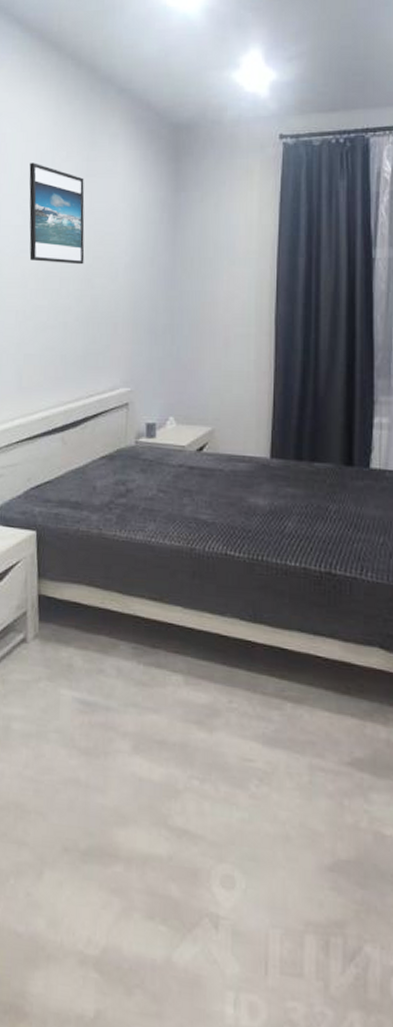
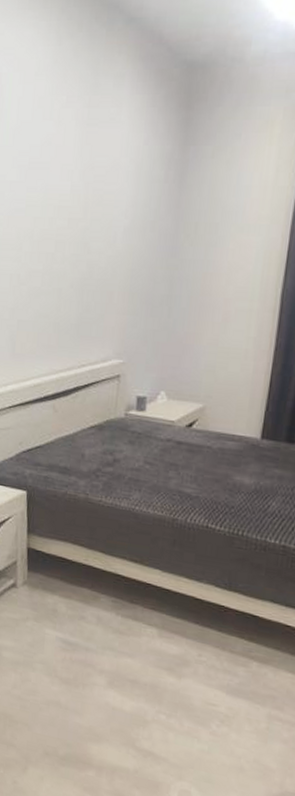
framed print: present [29,163,85,265] -> none [24,109,85,227]

